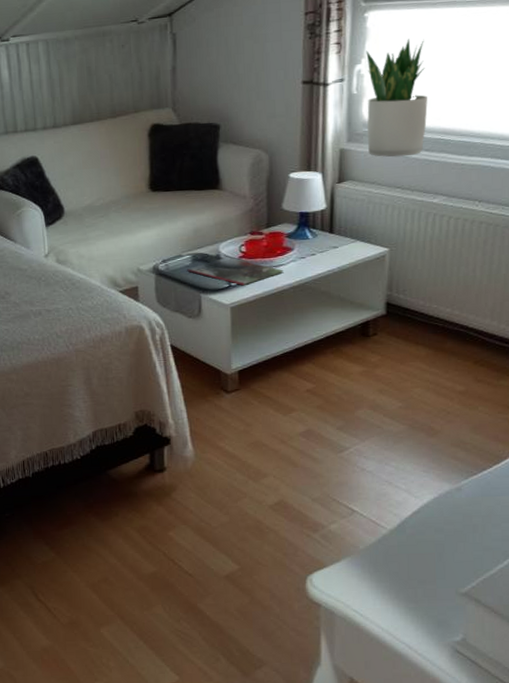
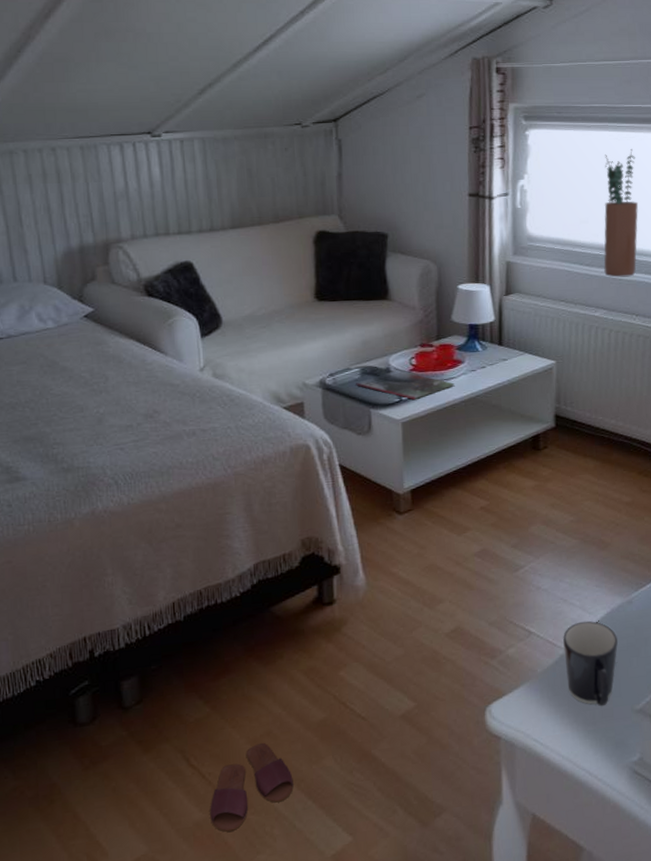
slippers: none [55,587,127,659] -> present [210,742,294,832]
planter: present [366,39,428,158] -> none [528,158,587,271]
mug: none [387,504,444,587] -> present [563,620,618,707]
vase: none [445,24,486,163] -> present [603,148,638,278]

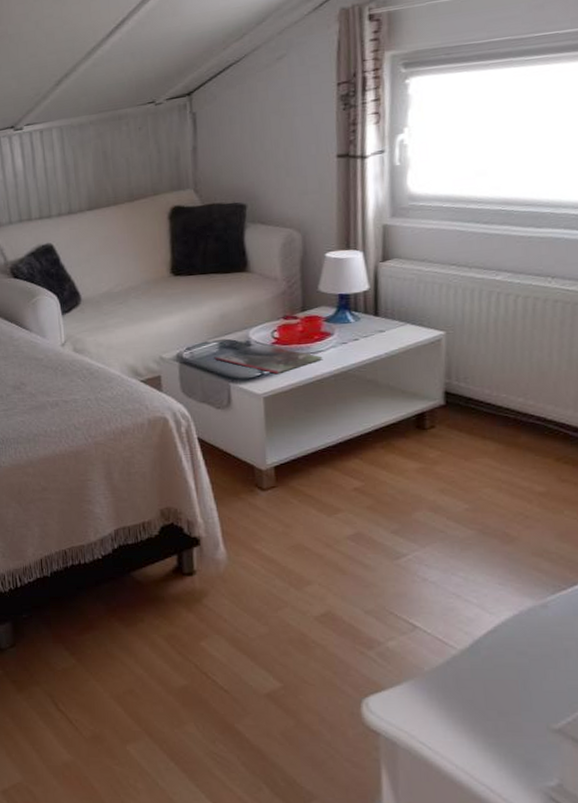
slippers: present [210,742,294,832] -> none [77,699,156,777]
mug: present [563,620,618,707] -> none [456,621,528,719]
vase: present [603,148,638,278] -> none [506,83,555,235]

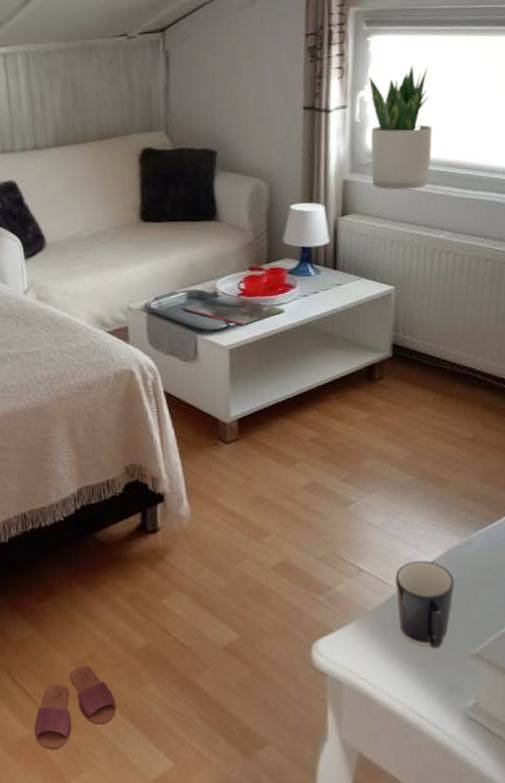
slippers: none [77,699,156,777] -> present [34,665,116,749]
planter: none [409,104,484,232] -> present [369,66,432,190]
mug: none [456,621,528,719] -> present [395,560,454,649]

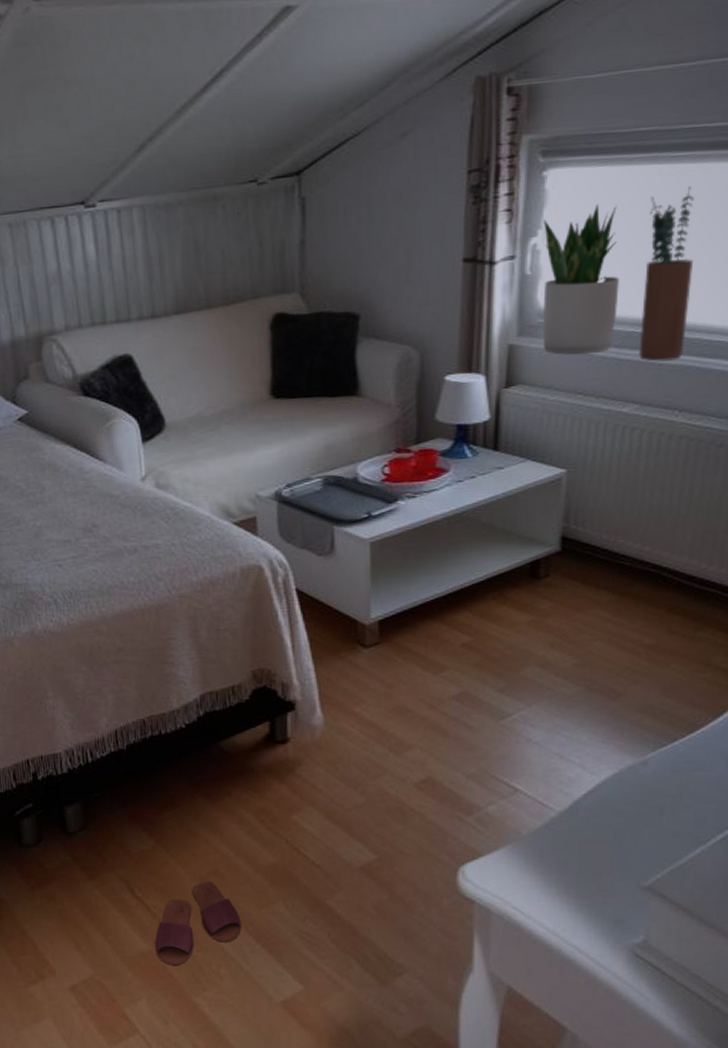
magazine: present [182,295,286,326] -> none [317,480,436,516]
mug: present [395,560,454,649] -> none [556,781,625,879]
vase: none [450,54,490,197] -> present [639,186,694,362]

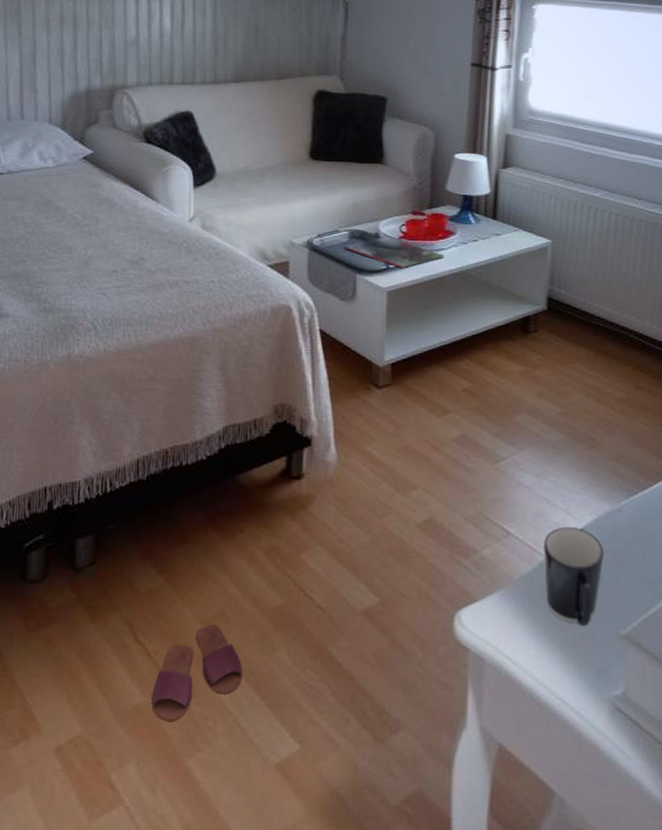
magazine: none [317,480,436,516] -> present [343,236,445,269]
planter: present [543,204,619,356] -> none [533,34,590,148]
mug: none [556,781,625,879] -> present [544,526,604,627]
vase: present [639,186,694,362] -> none [606,28,645,159]

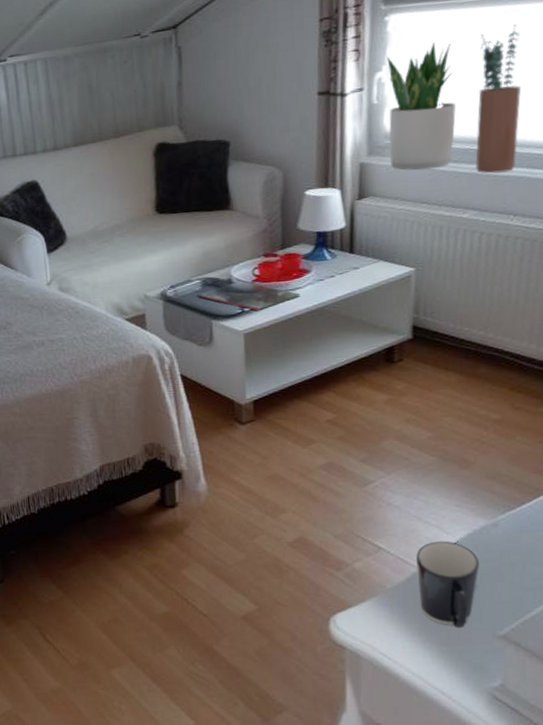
slippers: present [151,624,243,721] -> none [64,627,139,701]
planter: none [533,34,590,148] -> present [387,42,456,171]
vase: none [606,28,645,159] -> present [475,23,521,174]

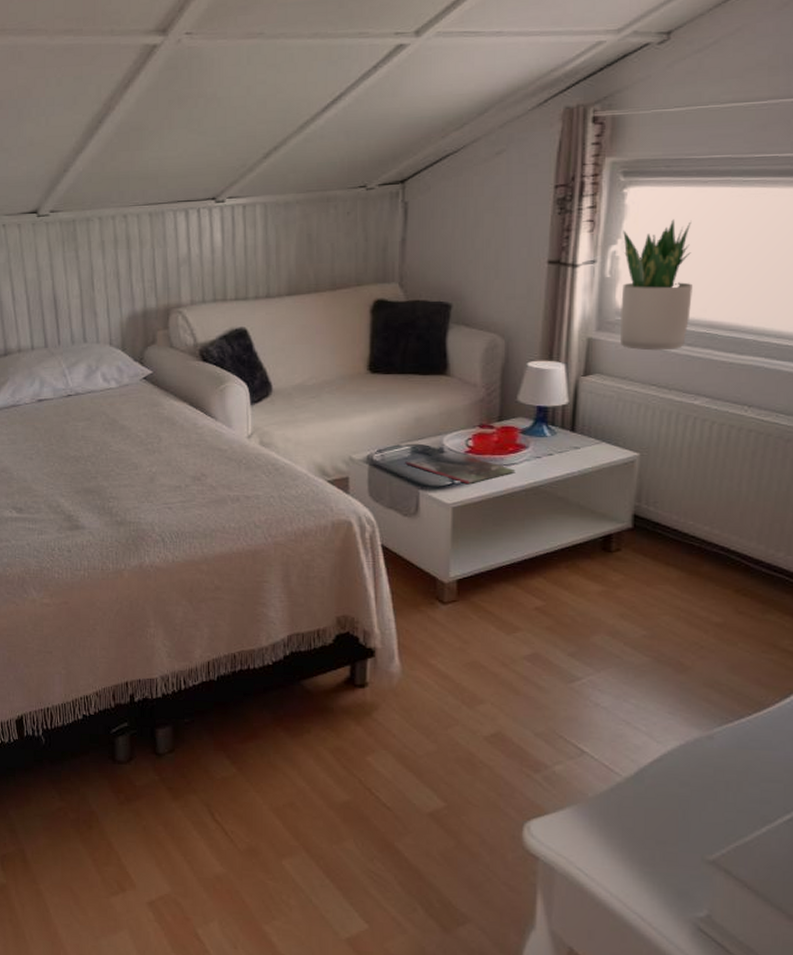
mug: present [416,540,479,629] -> none [622,749,690,849]
vase: present [475,23,521,174] -> none [710,207,765,361]

